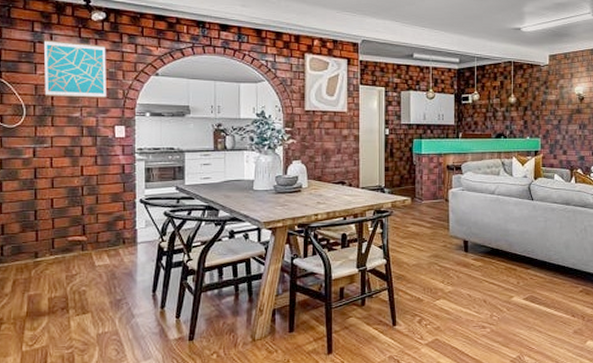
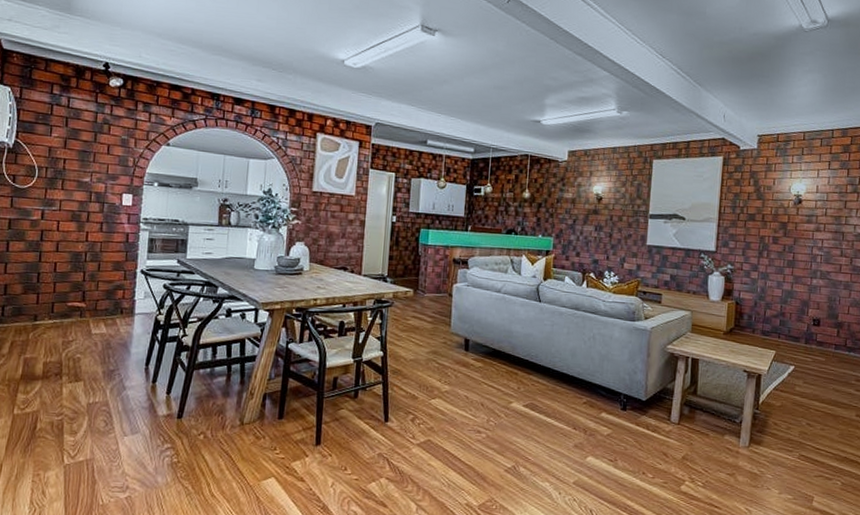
wall art: present [43,40,106,98] -> none [57,103,121,165]

